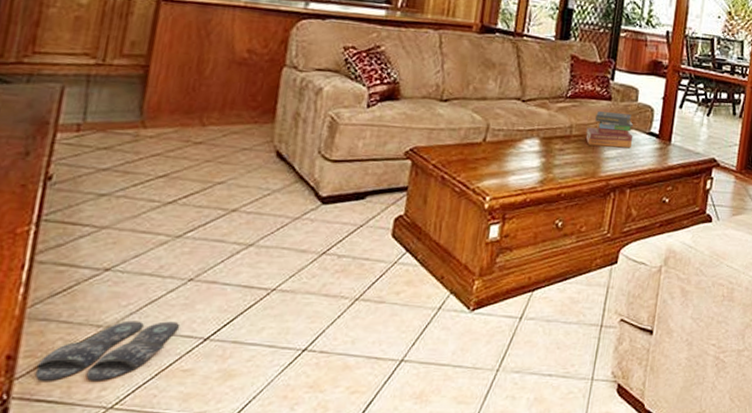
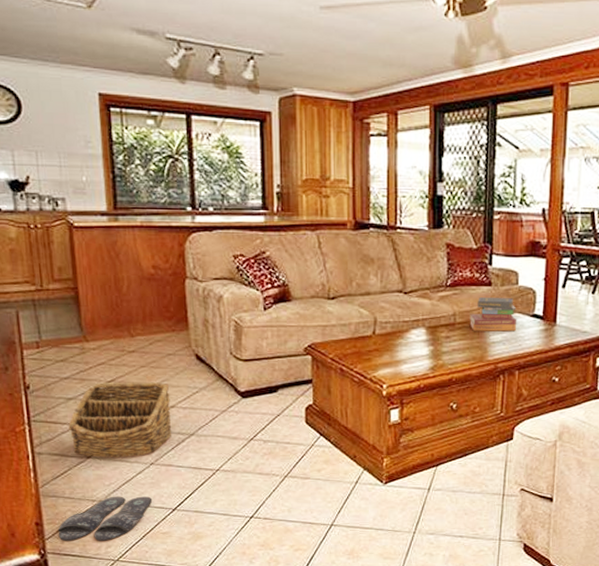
basket: none [88,177,236,271] -> present [68,382,172,458]

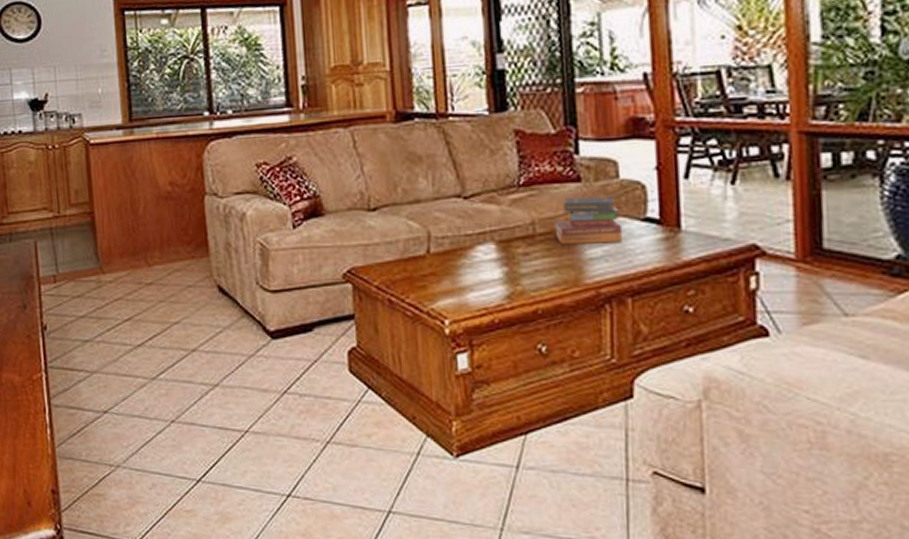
slippers: present [57,496,153,542] -> none [74,460,174,519]
basket: present [68,382,172,458] -> none [85,320,195,413]

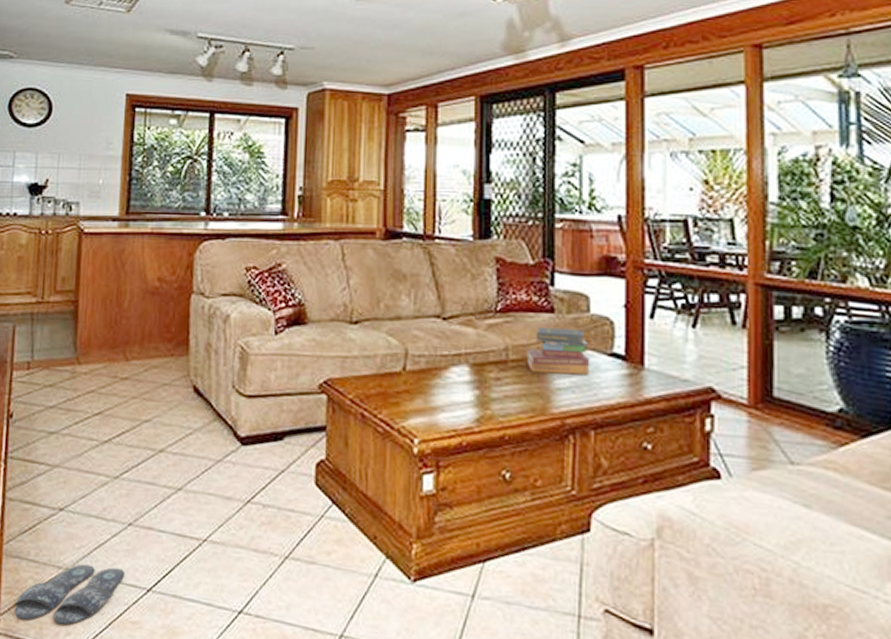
slippers: none [74,460,174,519] -> present [14,564,126,627]

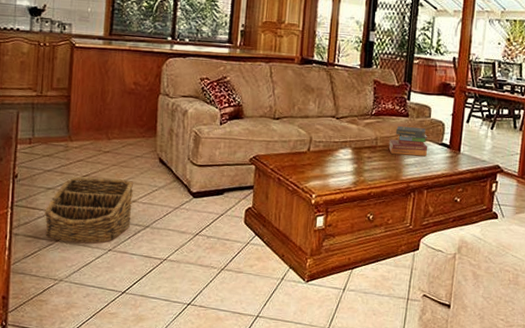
slippers: present [14,564,126,627] -> none [20,277,106,318]
basket: none [45,414,161,513] -> present [44,176,134,243]

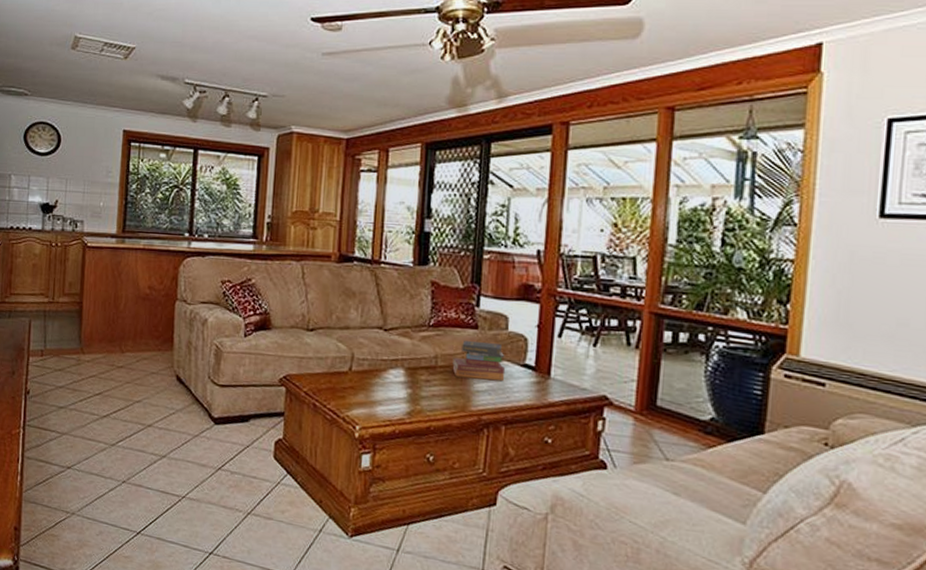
basket: present [44,176,134,243] -> none [56,394,150,472]

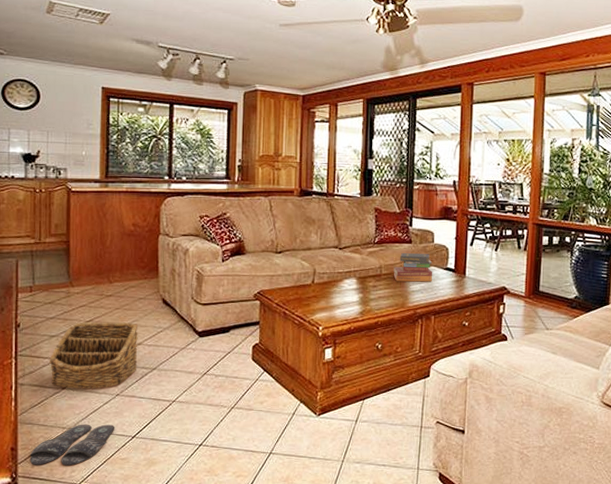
slippers: none [32,510,120,557] -> present [29,424,115,467]
basket: none [56,394,150,472] -> present [49,321,139,389]

